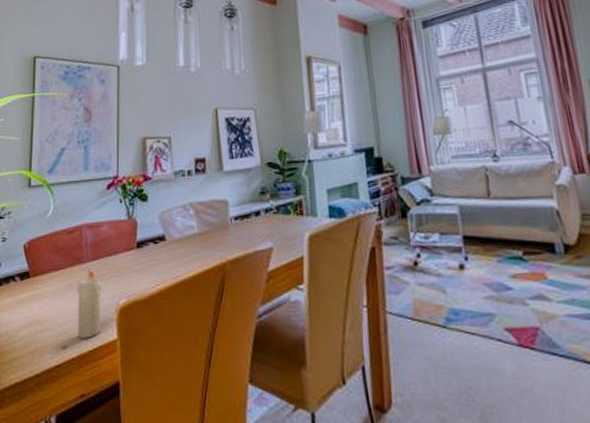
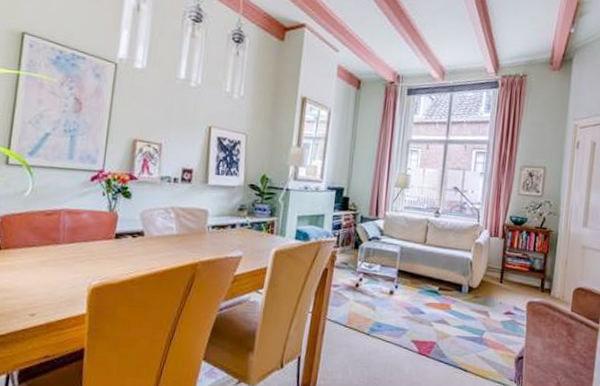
candle: present [77,268,101,339] -> none [47,249,76,310]

